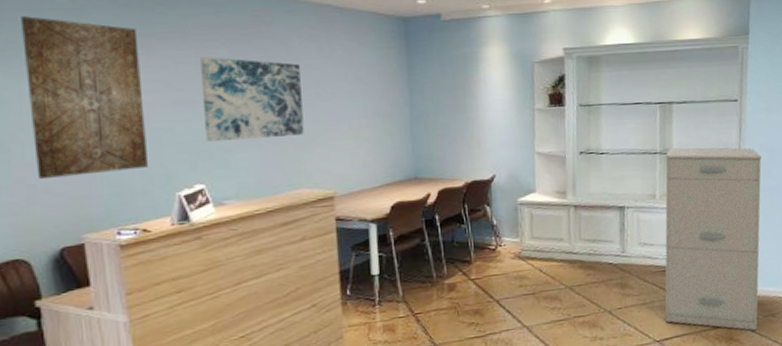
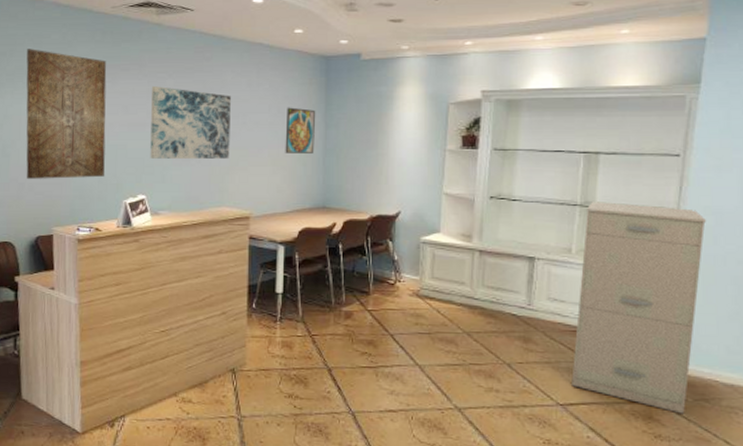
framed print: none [365,73,400,124] -> present [285,107,316,153]

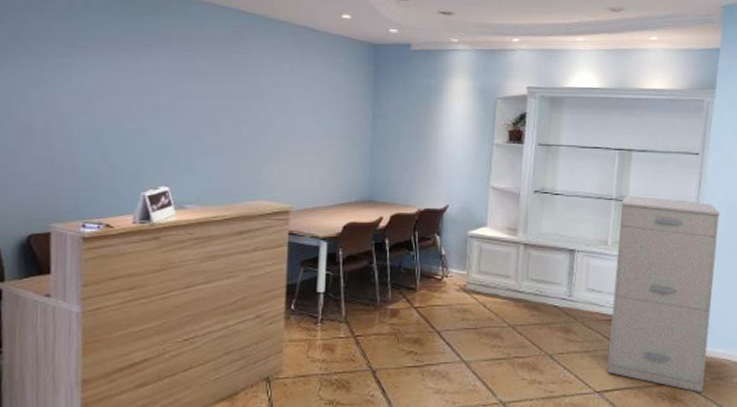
wall art: present [26,49,107,179] -> none [17,15,125,167]
wall art: present [150,86,231,159] -> none [175,66,271,148]
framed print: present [285,107,316,153] -> none [330,95,364,144]

